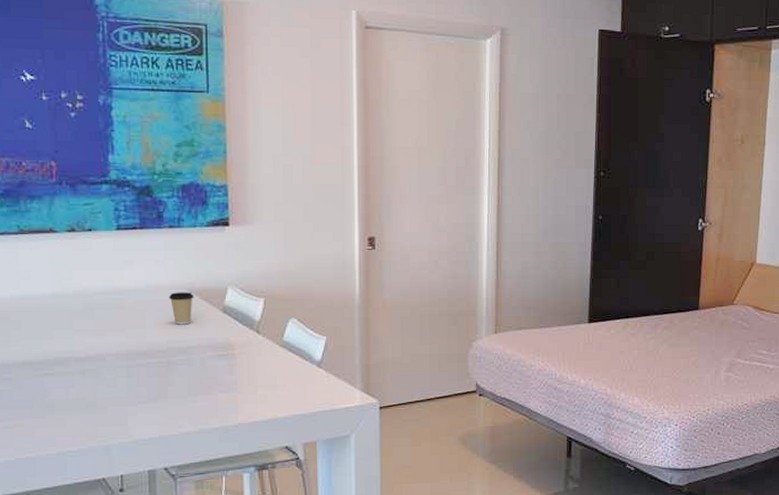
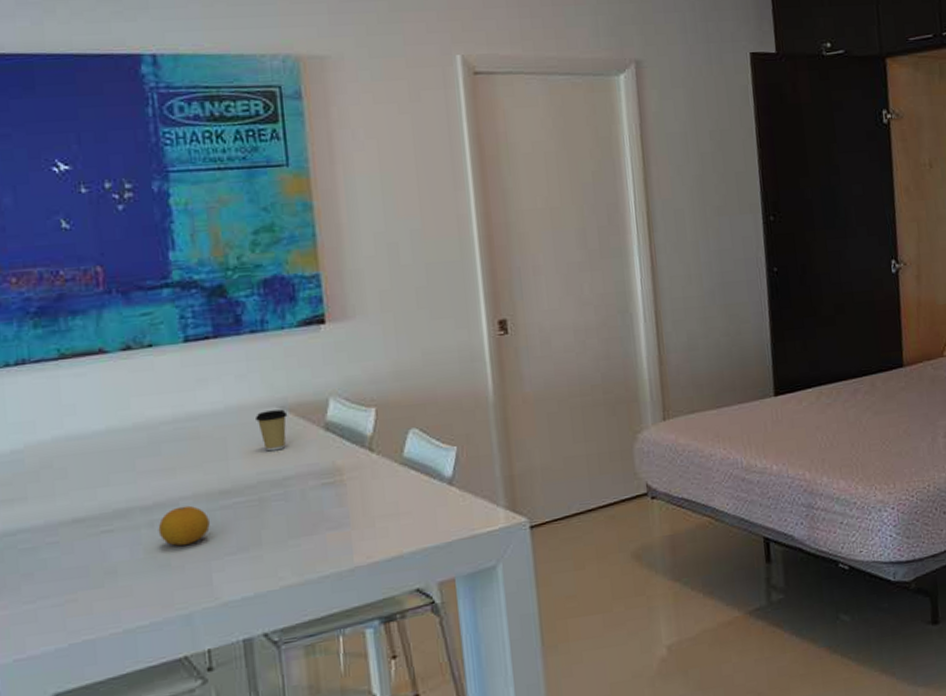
fruit: none [88,361,128,393] -> present [158,505,210,546]

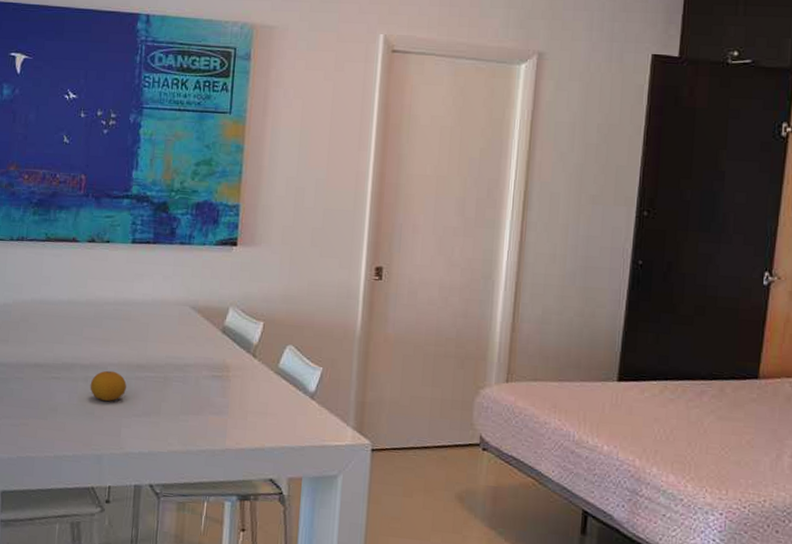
coffee cup: present [256,409,288,452] -> none [173,308,197,342]

